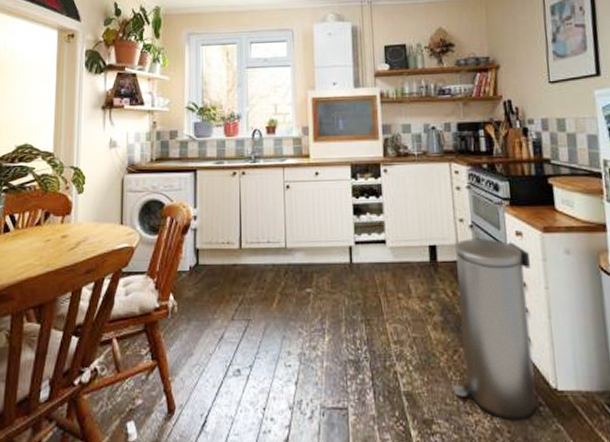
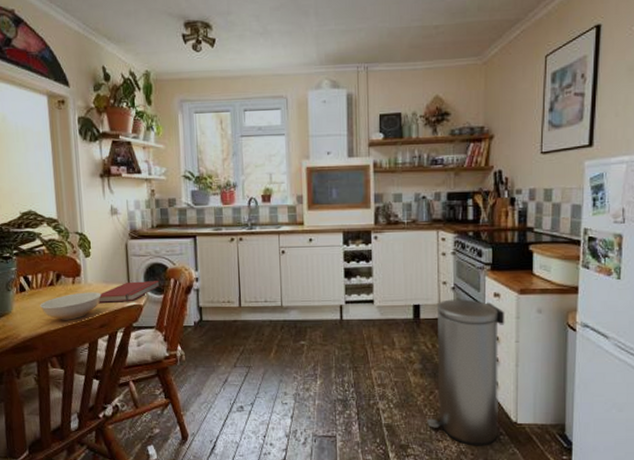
bowl: none [23,232,91,265] -> present [40,292,102,320]
book: none [87,218,155,245] -> present [98,280,160,303]

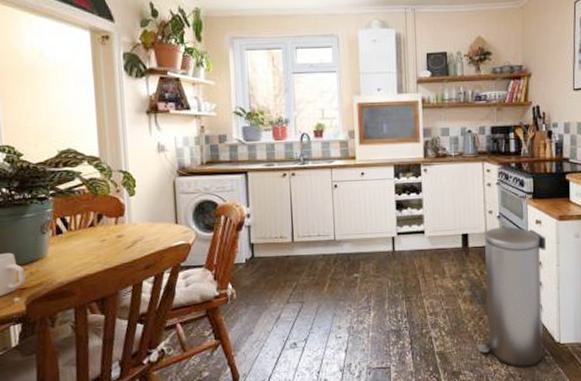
bowl: present [40,292,102,320] -> none [78,232,147,263]
book: present [98,280,160,303] -> none [144,217,210,243]

